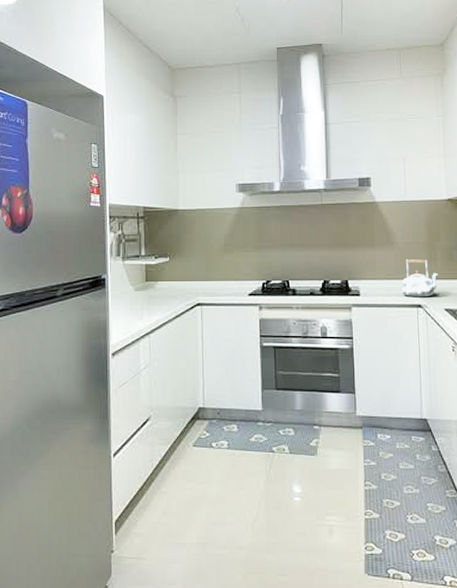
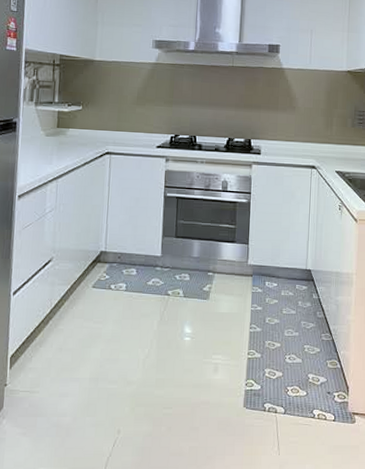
kettle: present [401,258,438,298] -> none [299,122,332,160]

